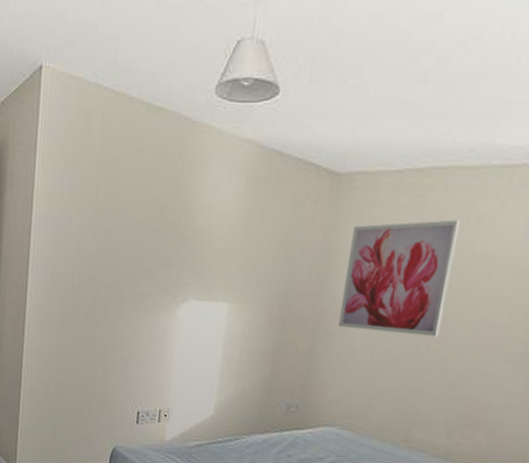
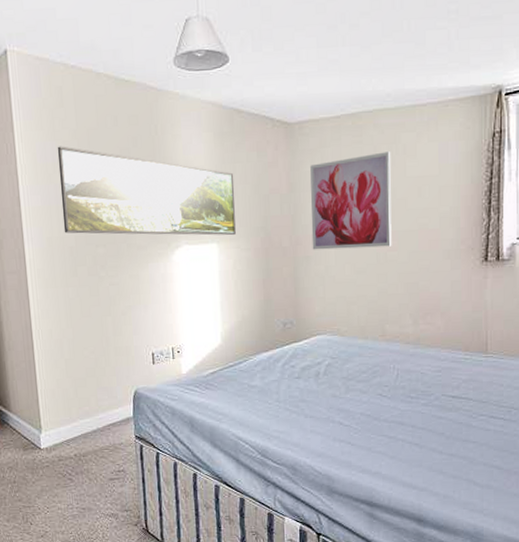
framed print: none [69,175,261,297] -> present [57,146,236,236]

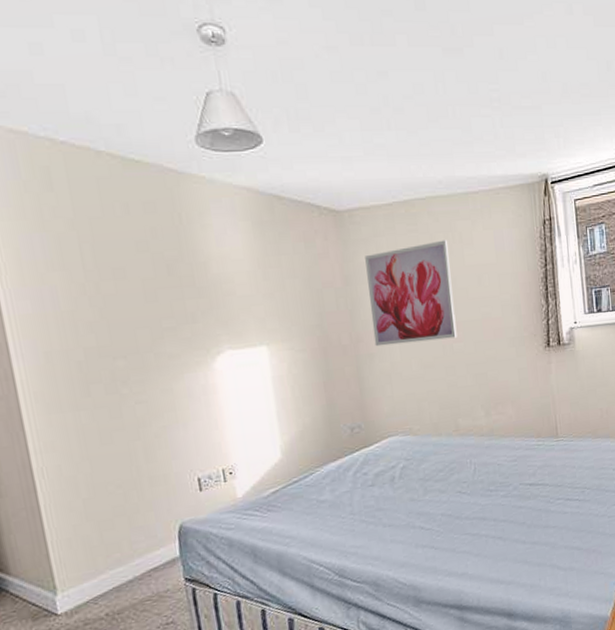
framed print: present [57,146,236,236] -> none [48,239,288,345]

